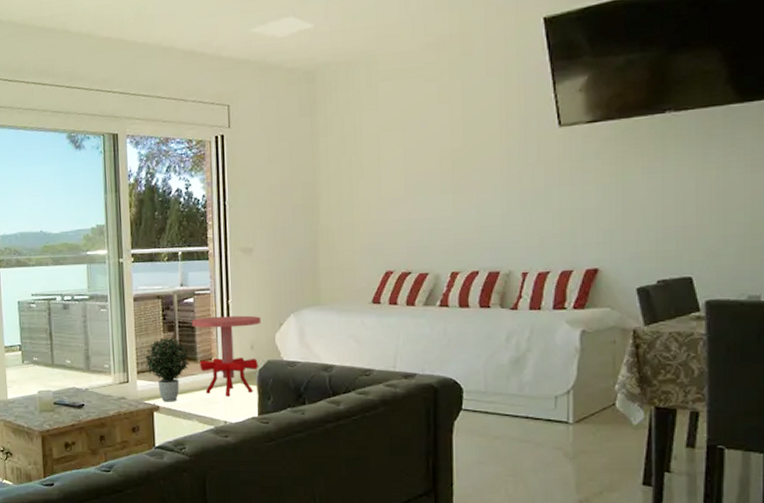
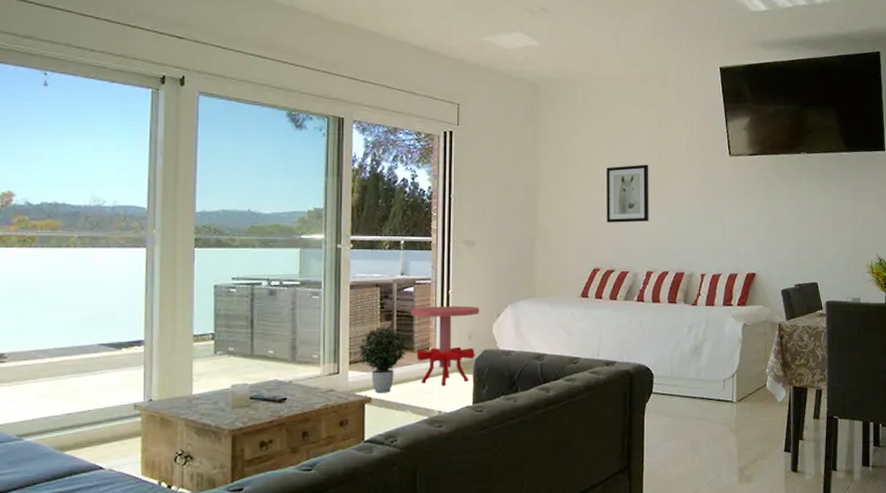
wall art: none [398,147,453,219] -> present [606,164,649,223]

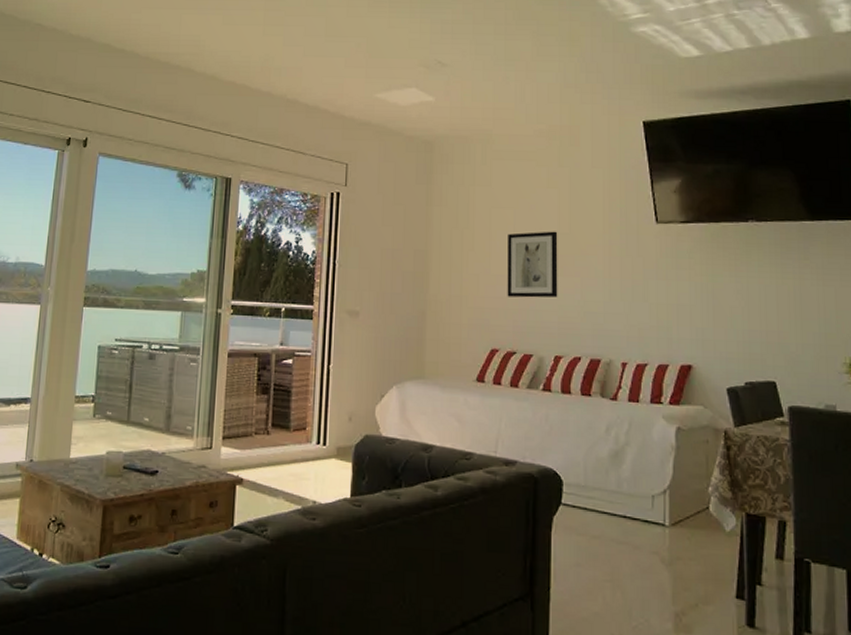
potted plant: present [359,326,406,394] -> none [233,400,282,475]
side table: present [410,305,480,386] -> none [287,381,362,473]

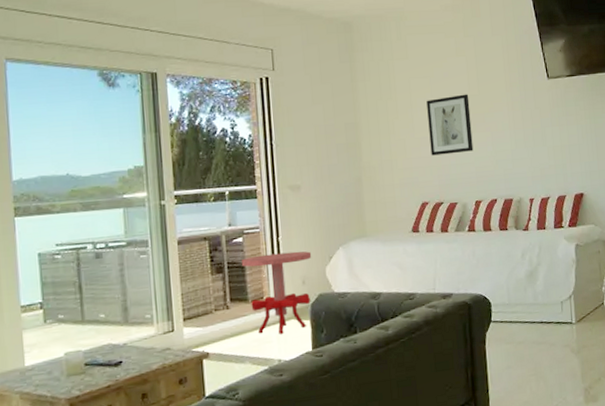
side table: none [287,381,362,473] -> present [241,251,312,334]

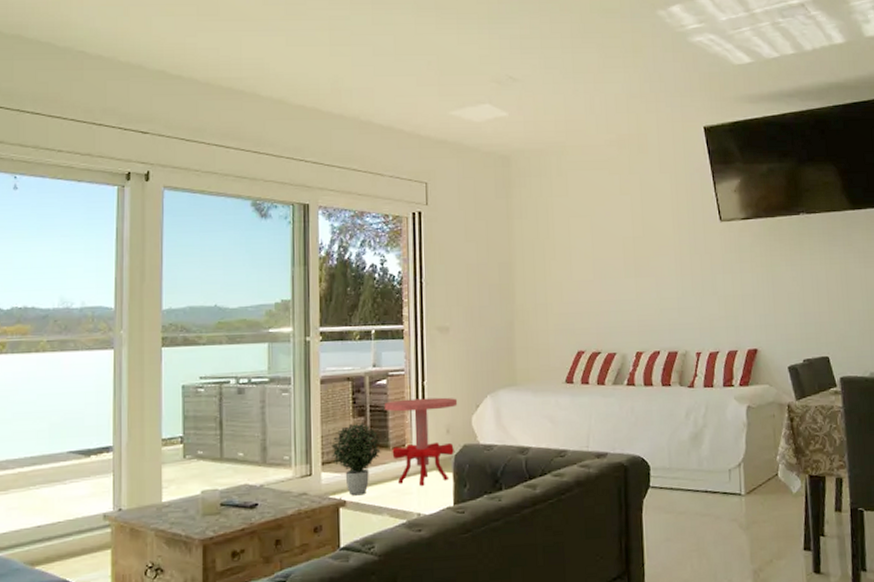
potted plant: none [192,279,240,348] -> present [331,422,381,496]
wall art: present [426,94,474,156] -> none [586,235,636,301]

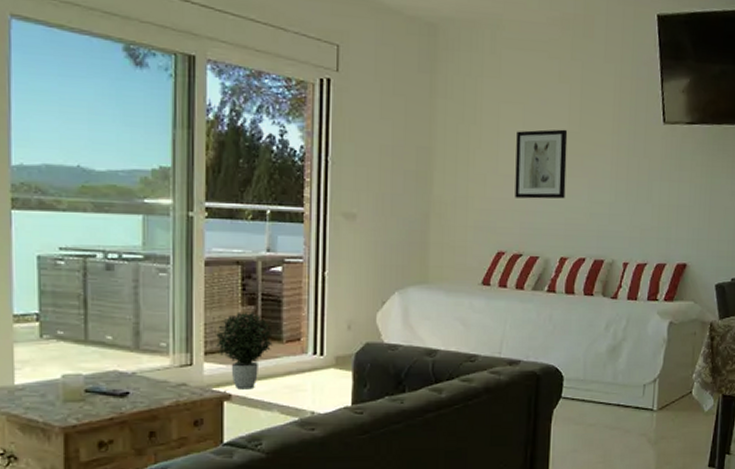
side table: present [384,397,458,486] -> none [278,290,362,383]
wall art: none [586,235,636,301] -> present [515,129,568,199]

